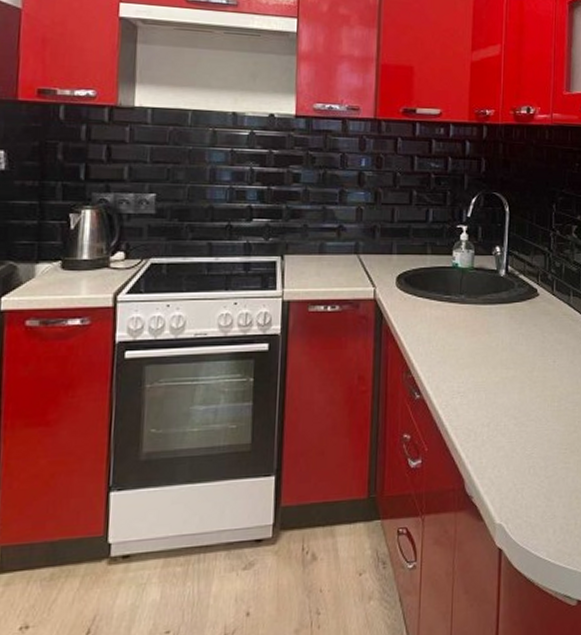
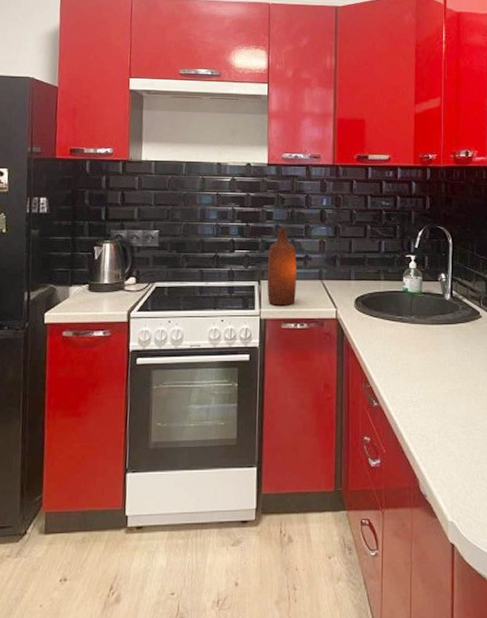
bottle: none [291,192,329,285] -> present [267,228,297,306]

